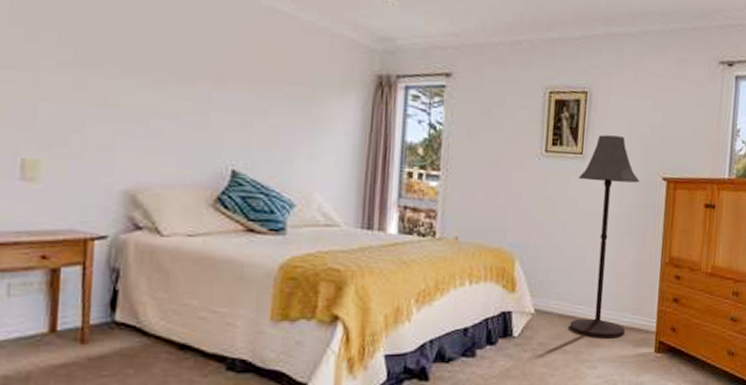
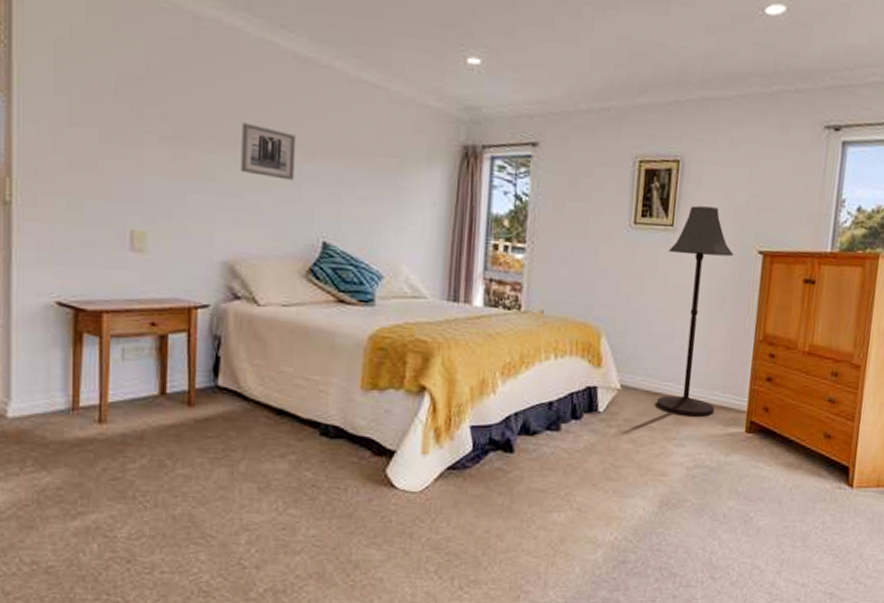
wall art: none [145,49,206,108] -> present [240,122,297,181]

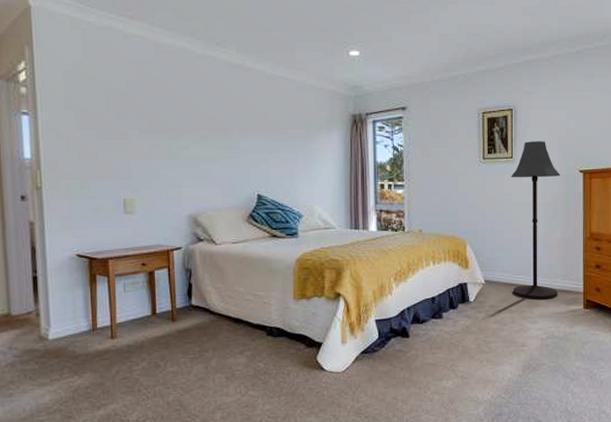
wall art: present [240,122,297,181] -> none [194,115,234,153]

